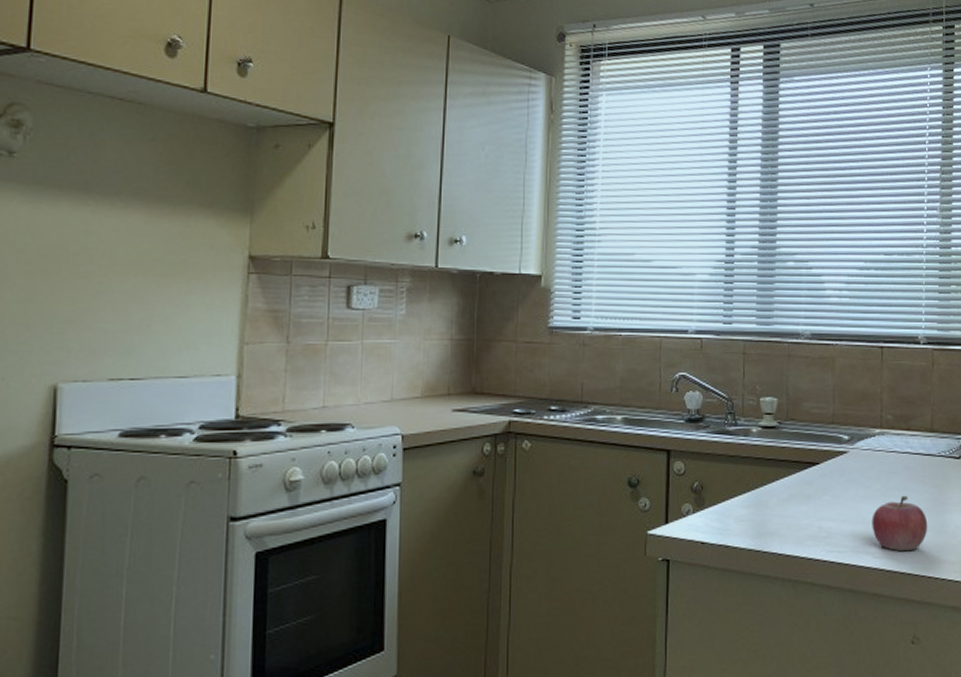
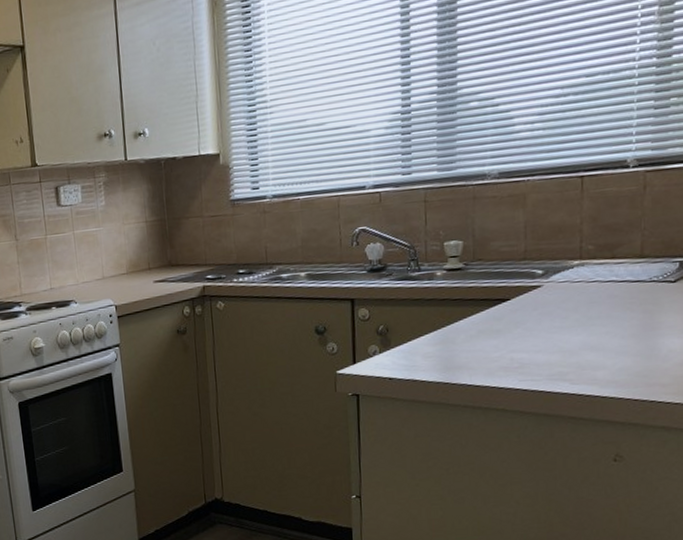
fruit: present [872,495,928,552] -> none [569,323,635,377]

